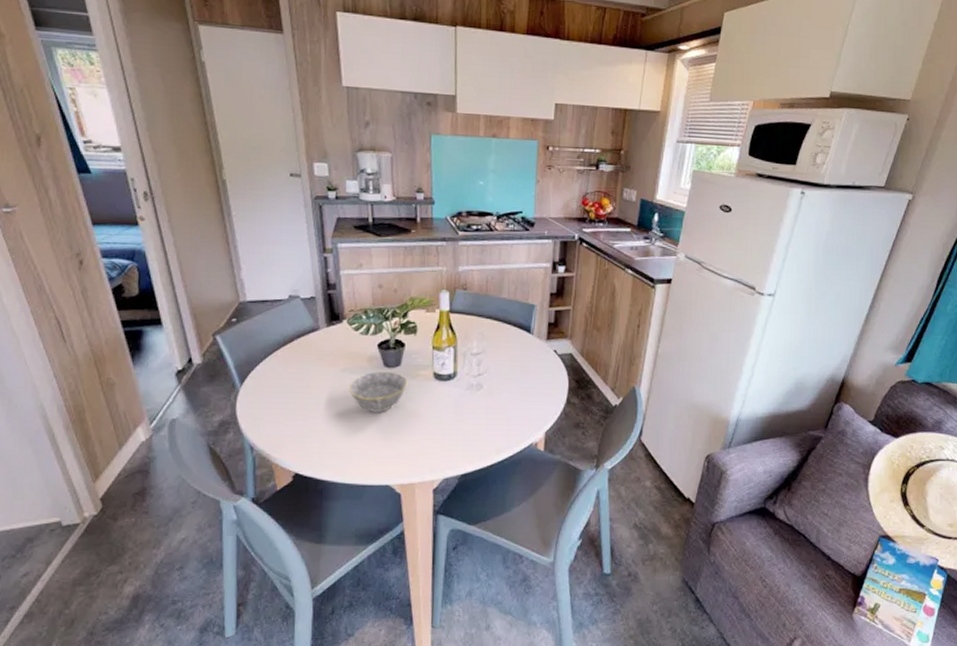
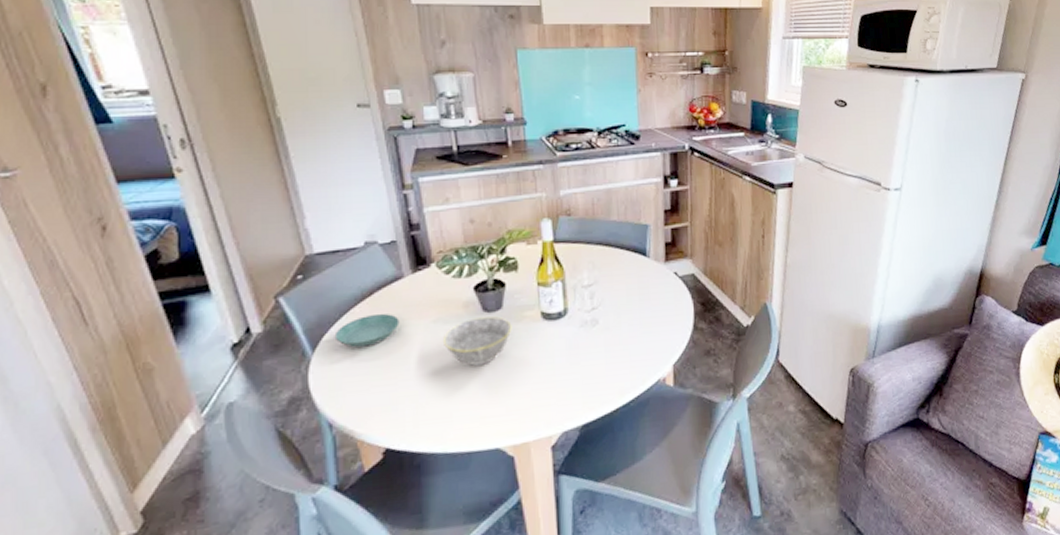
saucer: none [259,358,314,385] -> present [334,313,400,348]

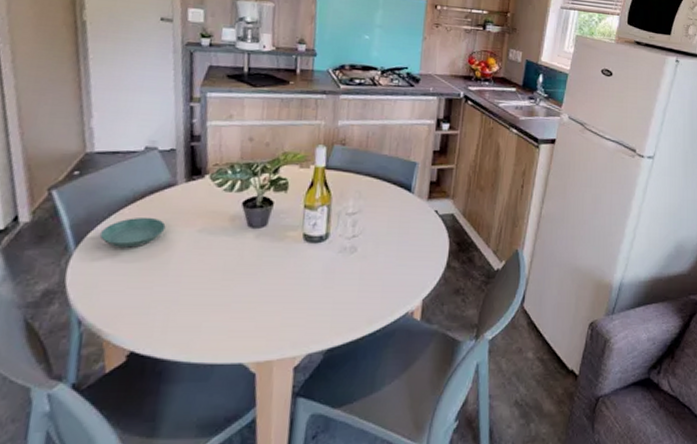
bowl: present [442,316,512,366] -> none [204,232,274,279]

